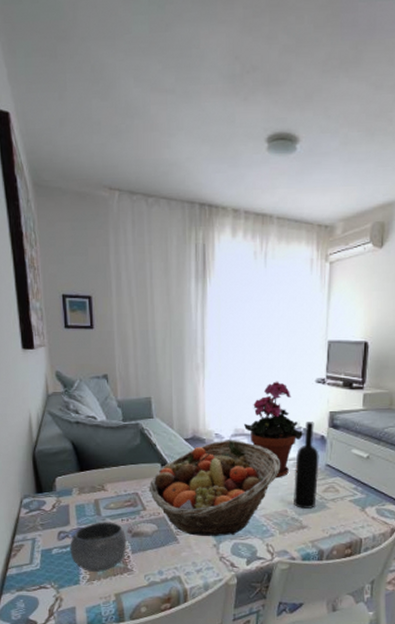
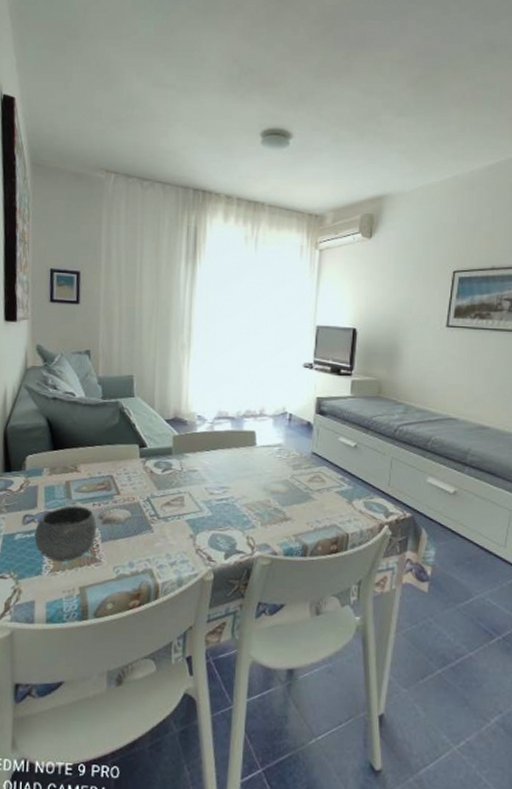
fruit basket: present [148,440,281,536] -> none [124,422,265,526]
potted plant: present [244,381,303,478] -> none [228,364,289,465]
wine bottle: present [293,422,319,508] -> none [276,407,305,499]

